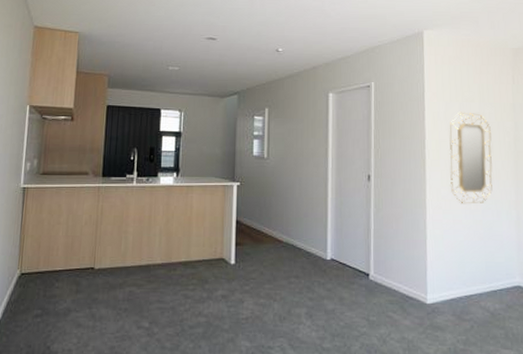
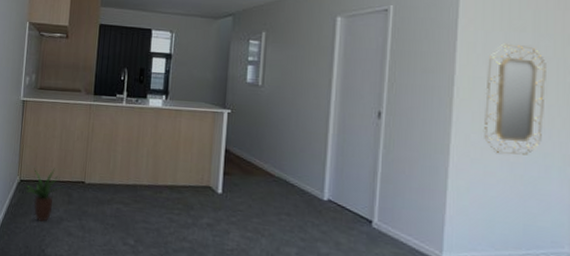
potted plant: none [26,256,71,316] -> present [24,168,64,222]

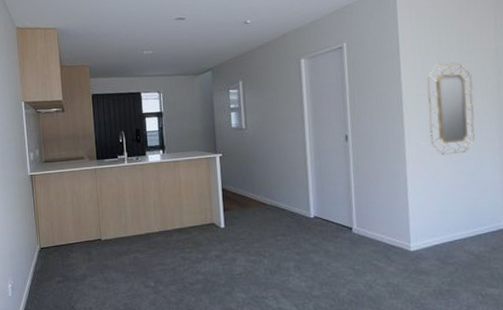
potted plant: present [24,168,64,222] -> none [45,231,83,281]

